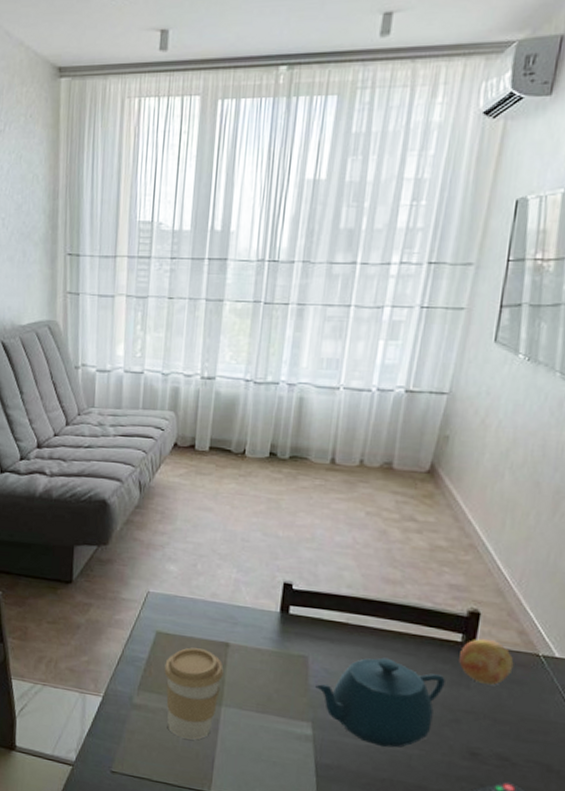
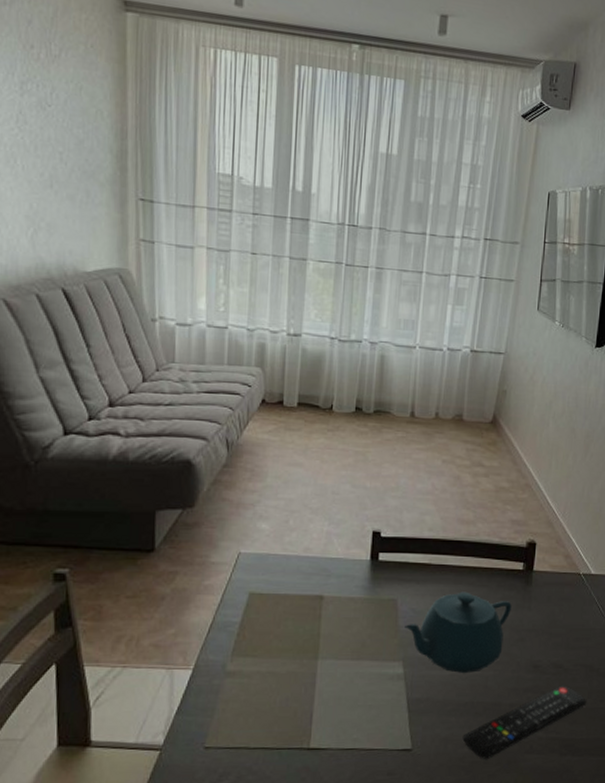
coffee cup: present [164,647,224,740] -> none [259,605,319,698]
fruit: present [459,639,514,685] -> none [522,566,563,604]

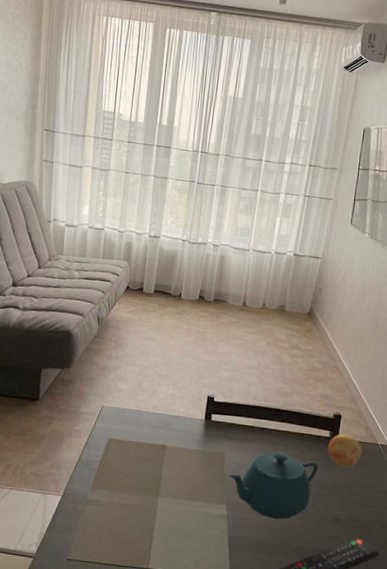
fruit: none [522,566,563,604] -> present [328,434,363,467]

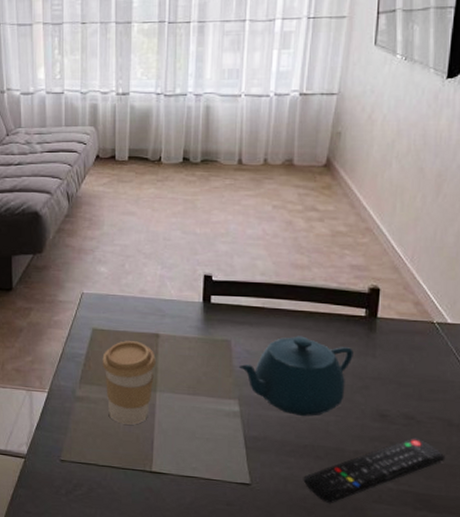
coffee cup: none [114,450,161,526] -> present [102,341,156,425]
fruit: present [328,434,363,467] -> none [364,312,412,352]

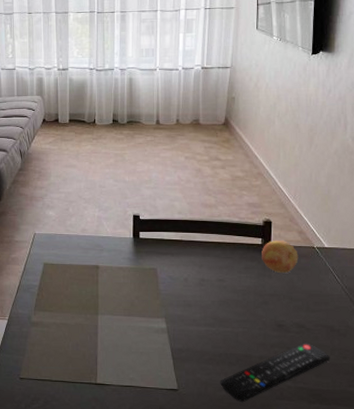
coffee cup: present [102,341,156,425] -> none [53,272,97,344]
teapot: present [239,336,354,416] -> none [164,262,254,329]
fruit: none [364,312,412,352] -> present [262,241,299,273]

